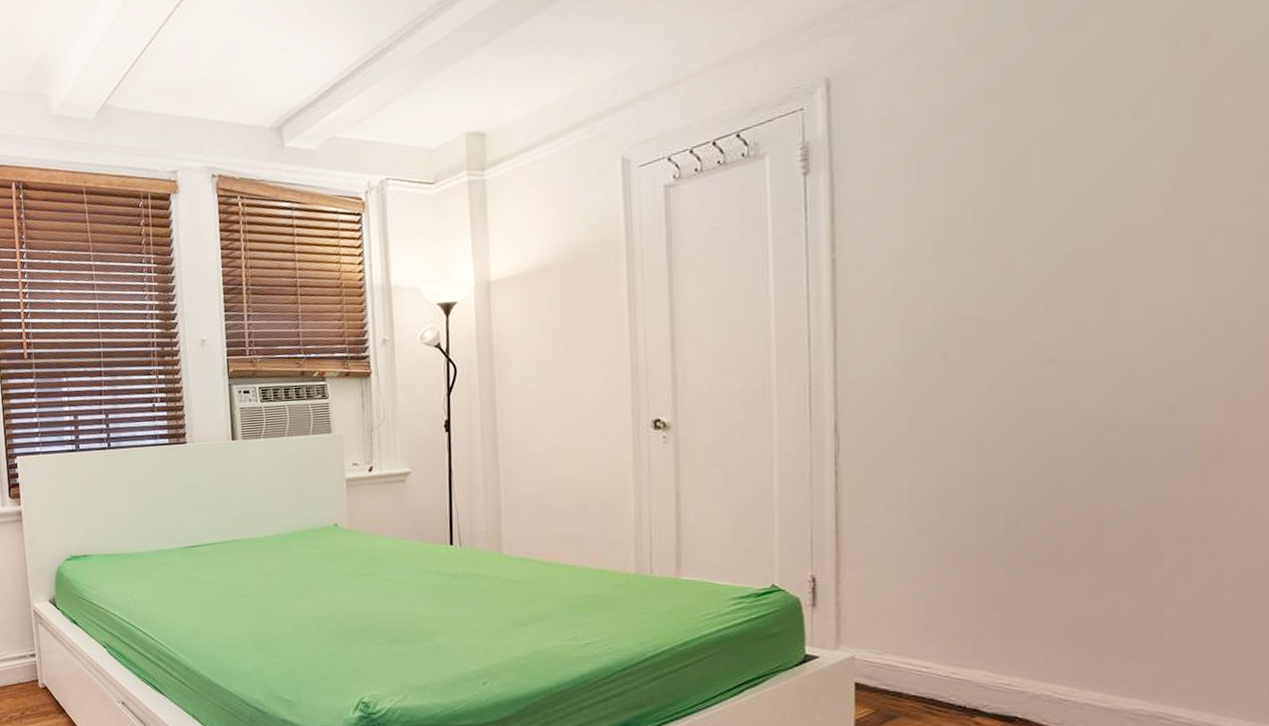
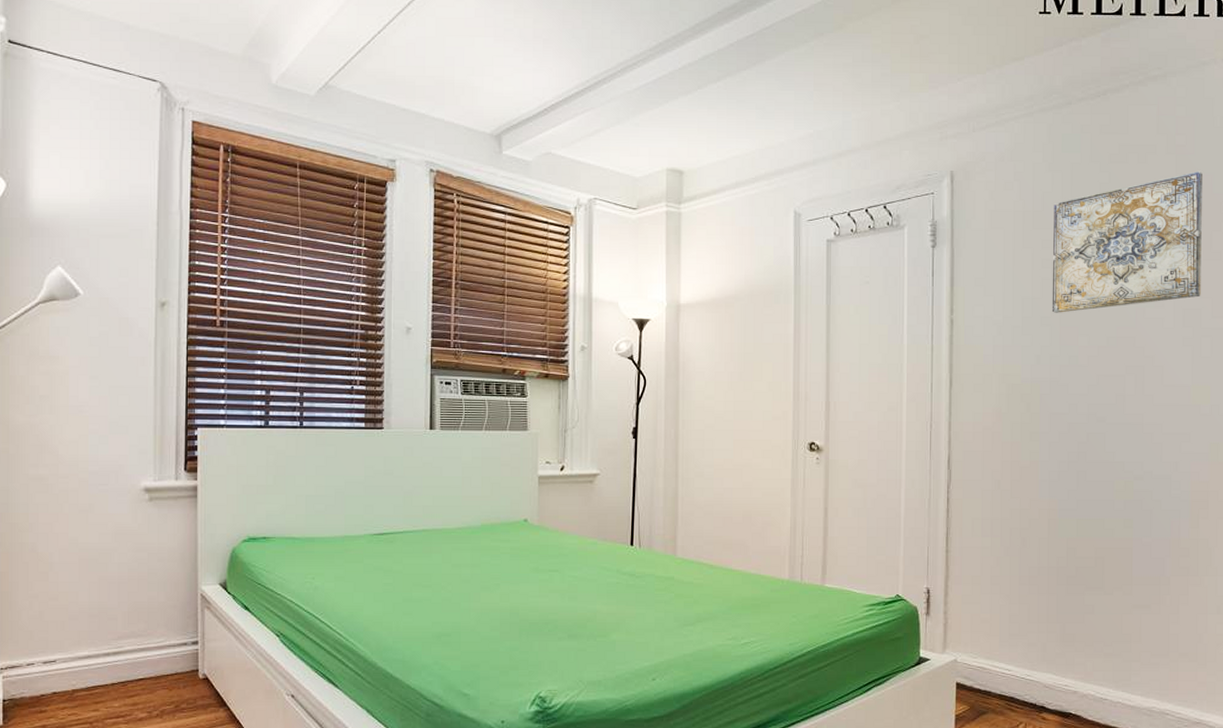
wall art: none [975,18,1209,234] -> present [1051,171,1202,313]

